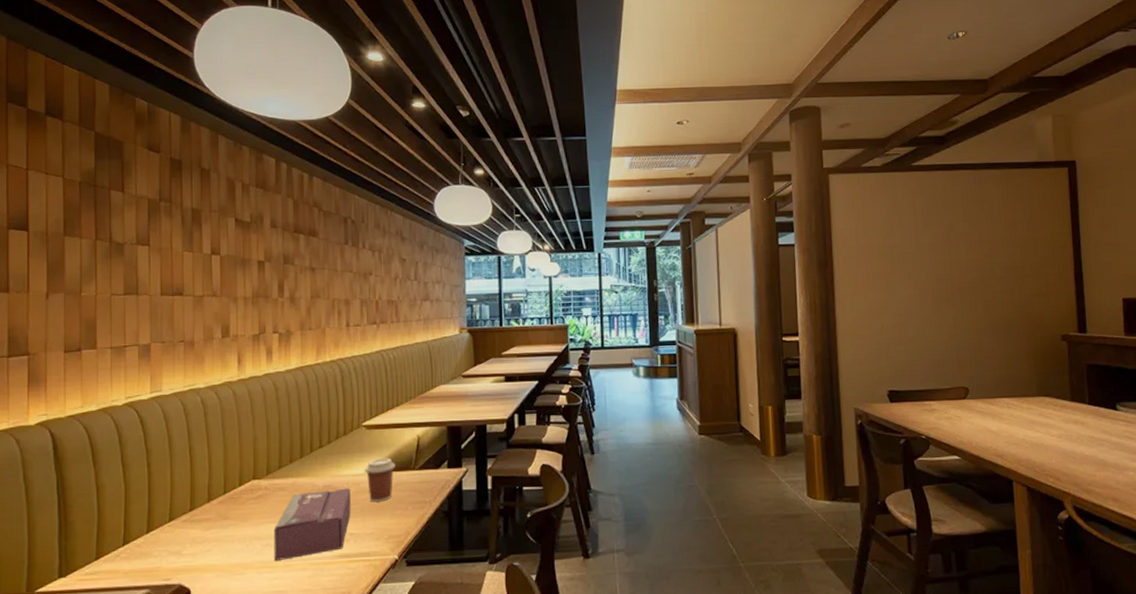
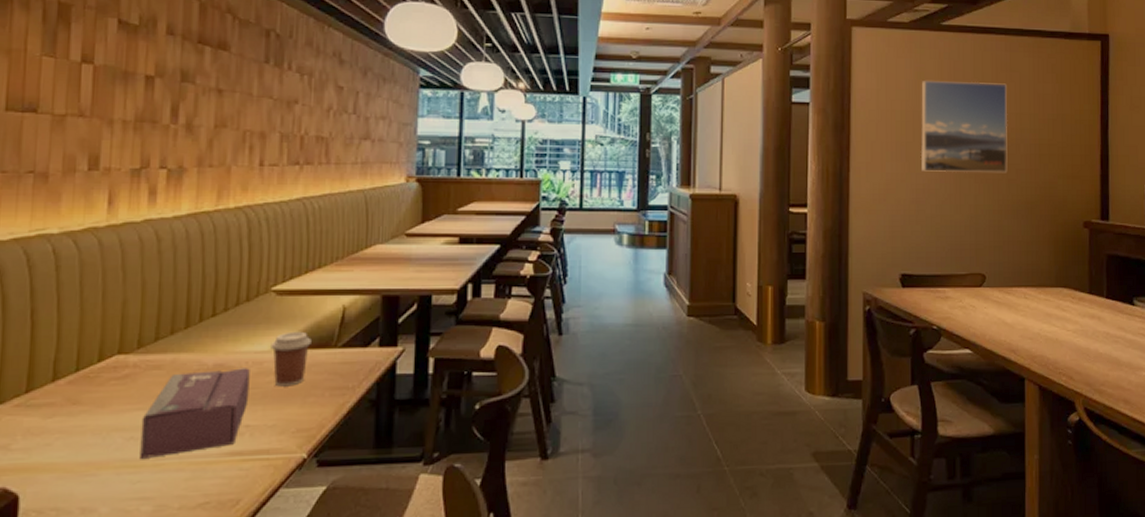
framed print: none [897,214,984,298] -> present [920,80,1008,174]

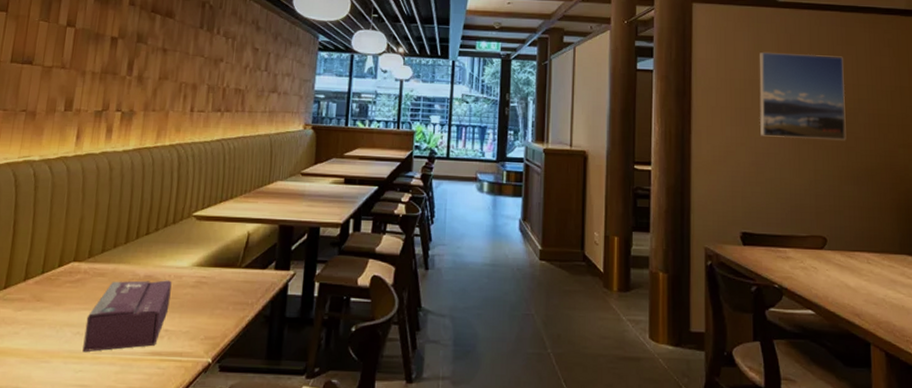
coffee cup: present [271,331,311,387] -> none [189,251,221,299]

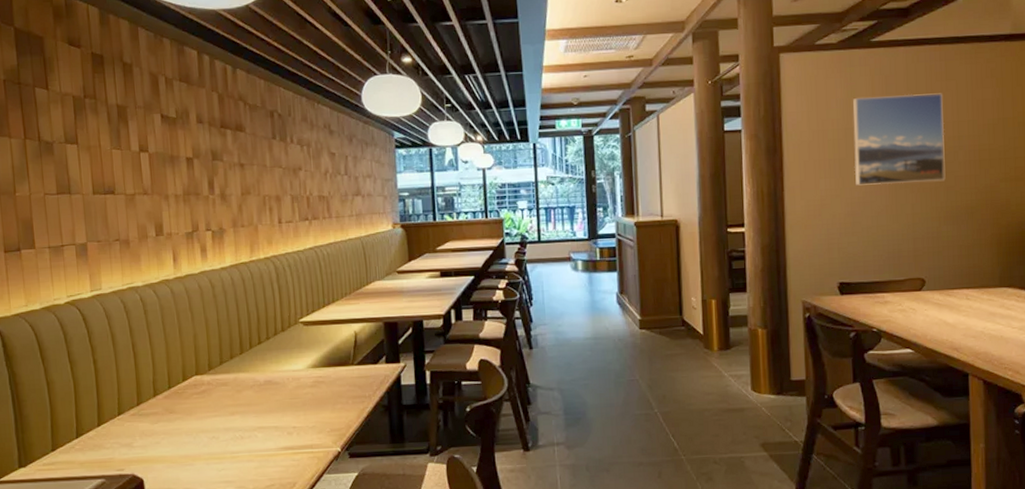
tissue box: present [82,280,172,353] -> none [218,383,293,454]

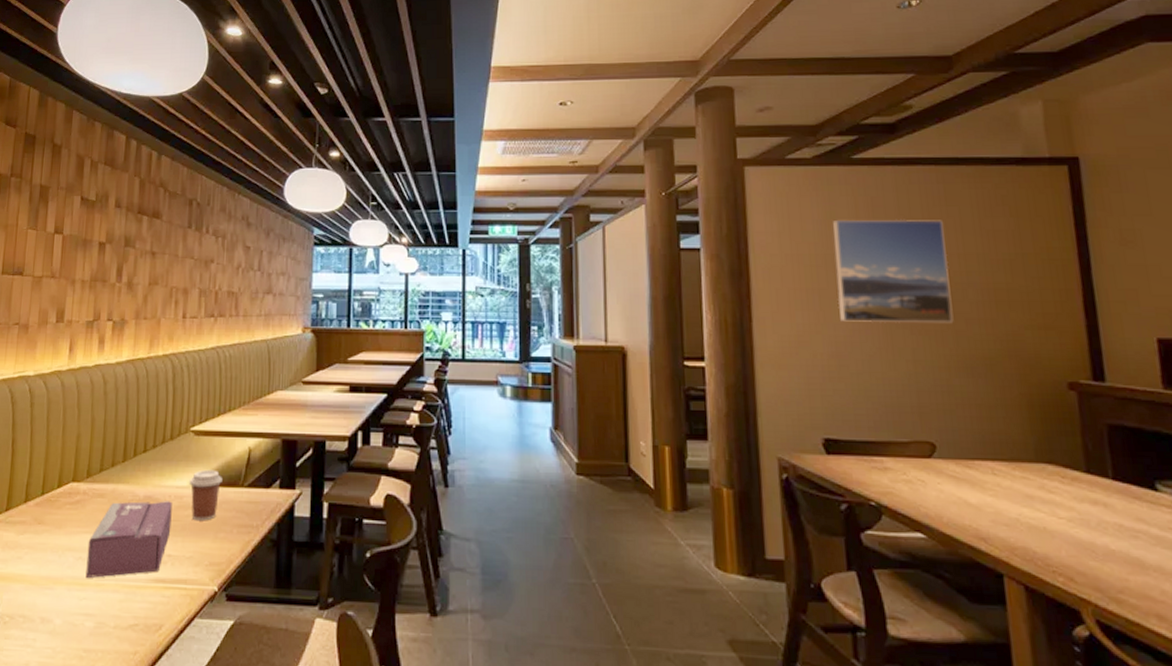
tissue box: none [218,383,293,454] -> present [85,501,172,579]
coffee cup: none [304,353,334,397] -> present [189,469,222,521]

